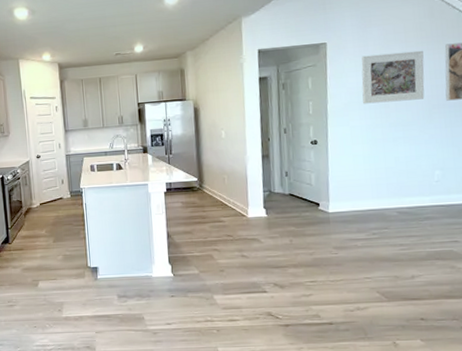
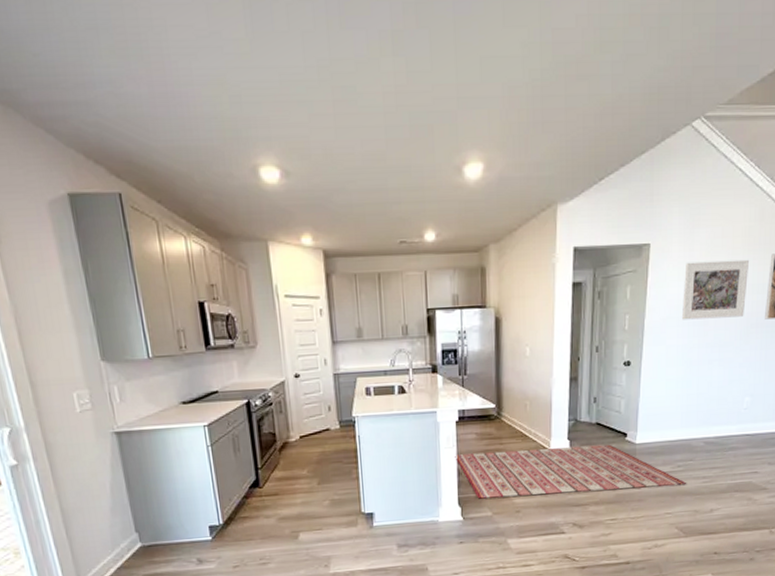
rug: none [164,213,383,259] -> present [454,444,686,499]

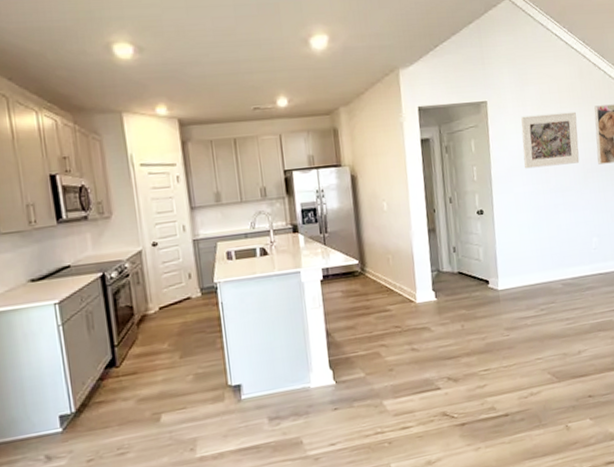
rug: present [454,444,686,499] -> none [322,292,551,360]

